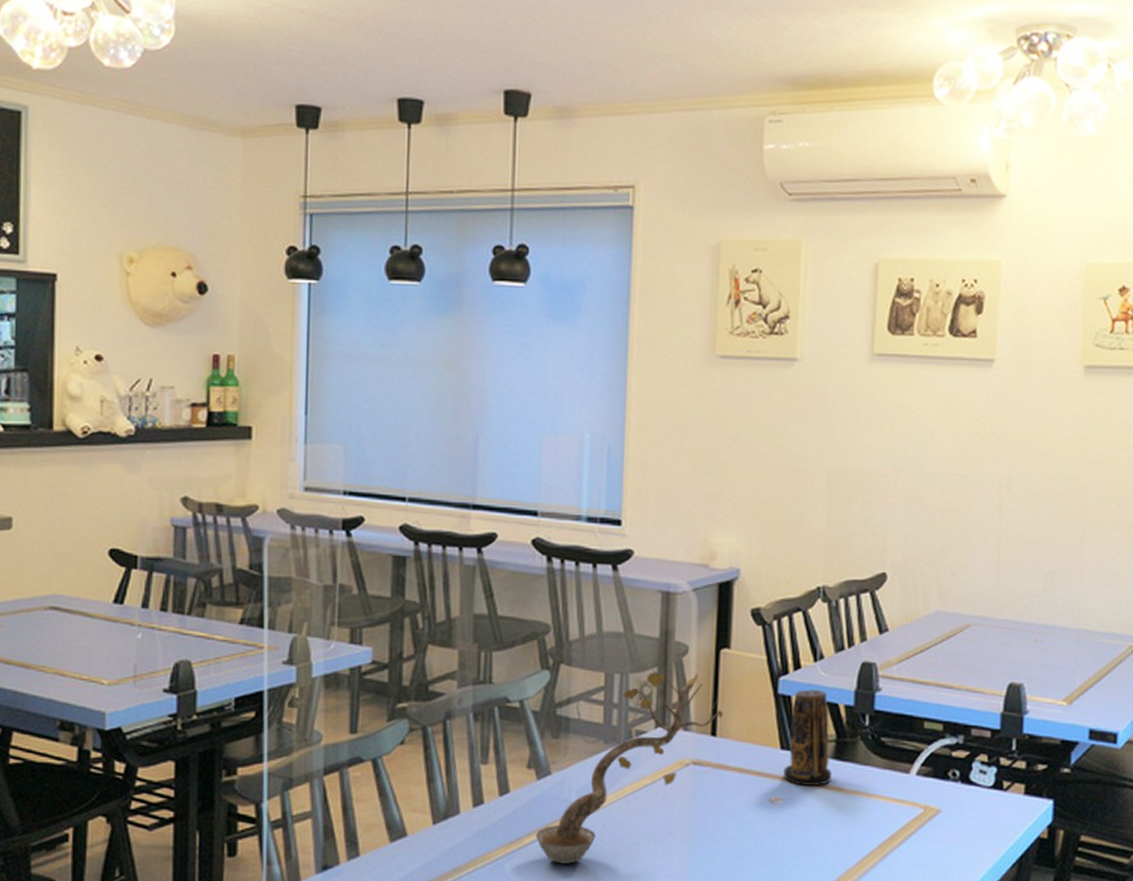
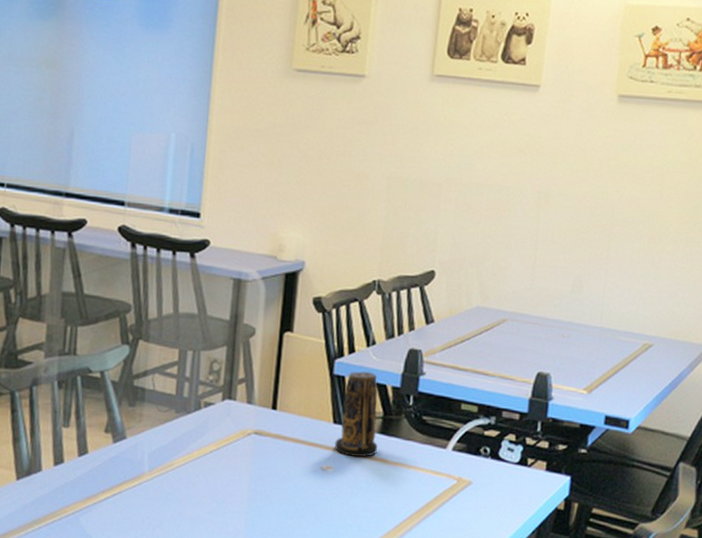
plant: present [535,638,724,865] -> none [109,321,284,520]

